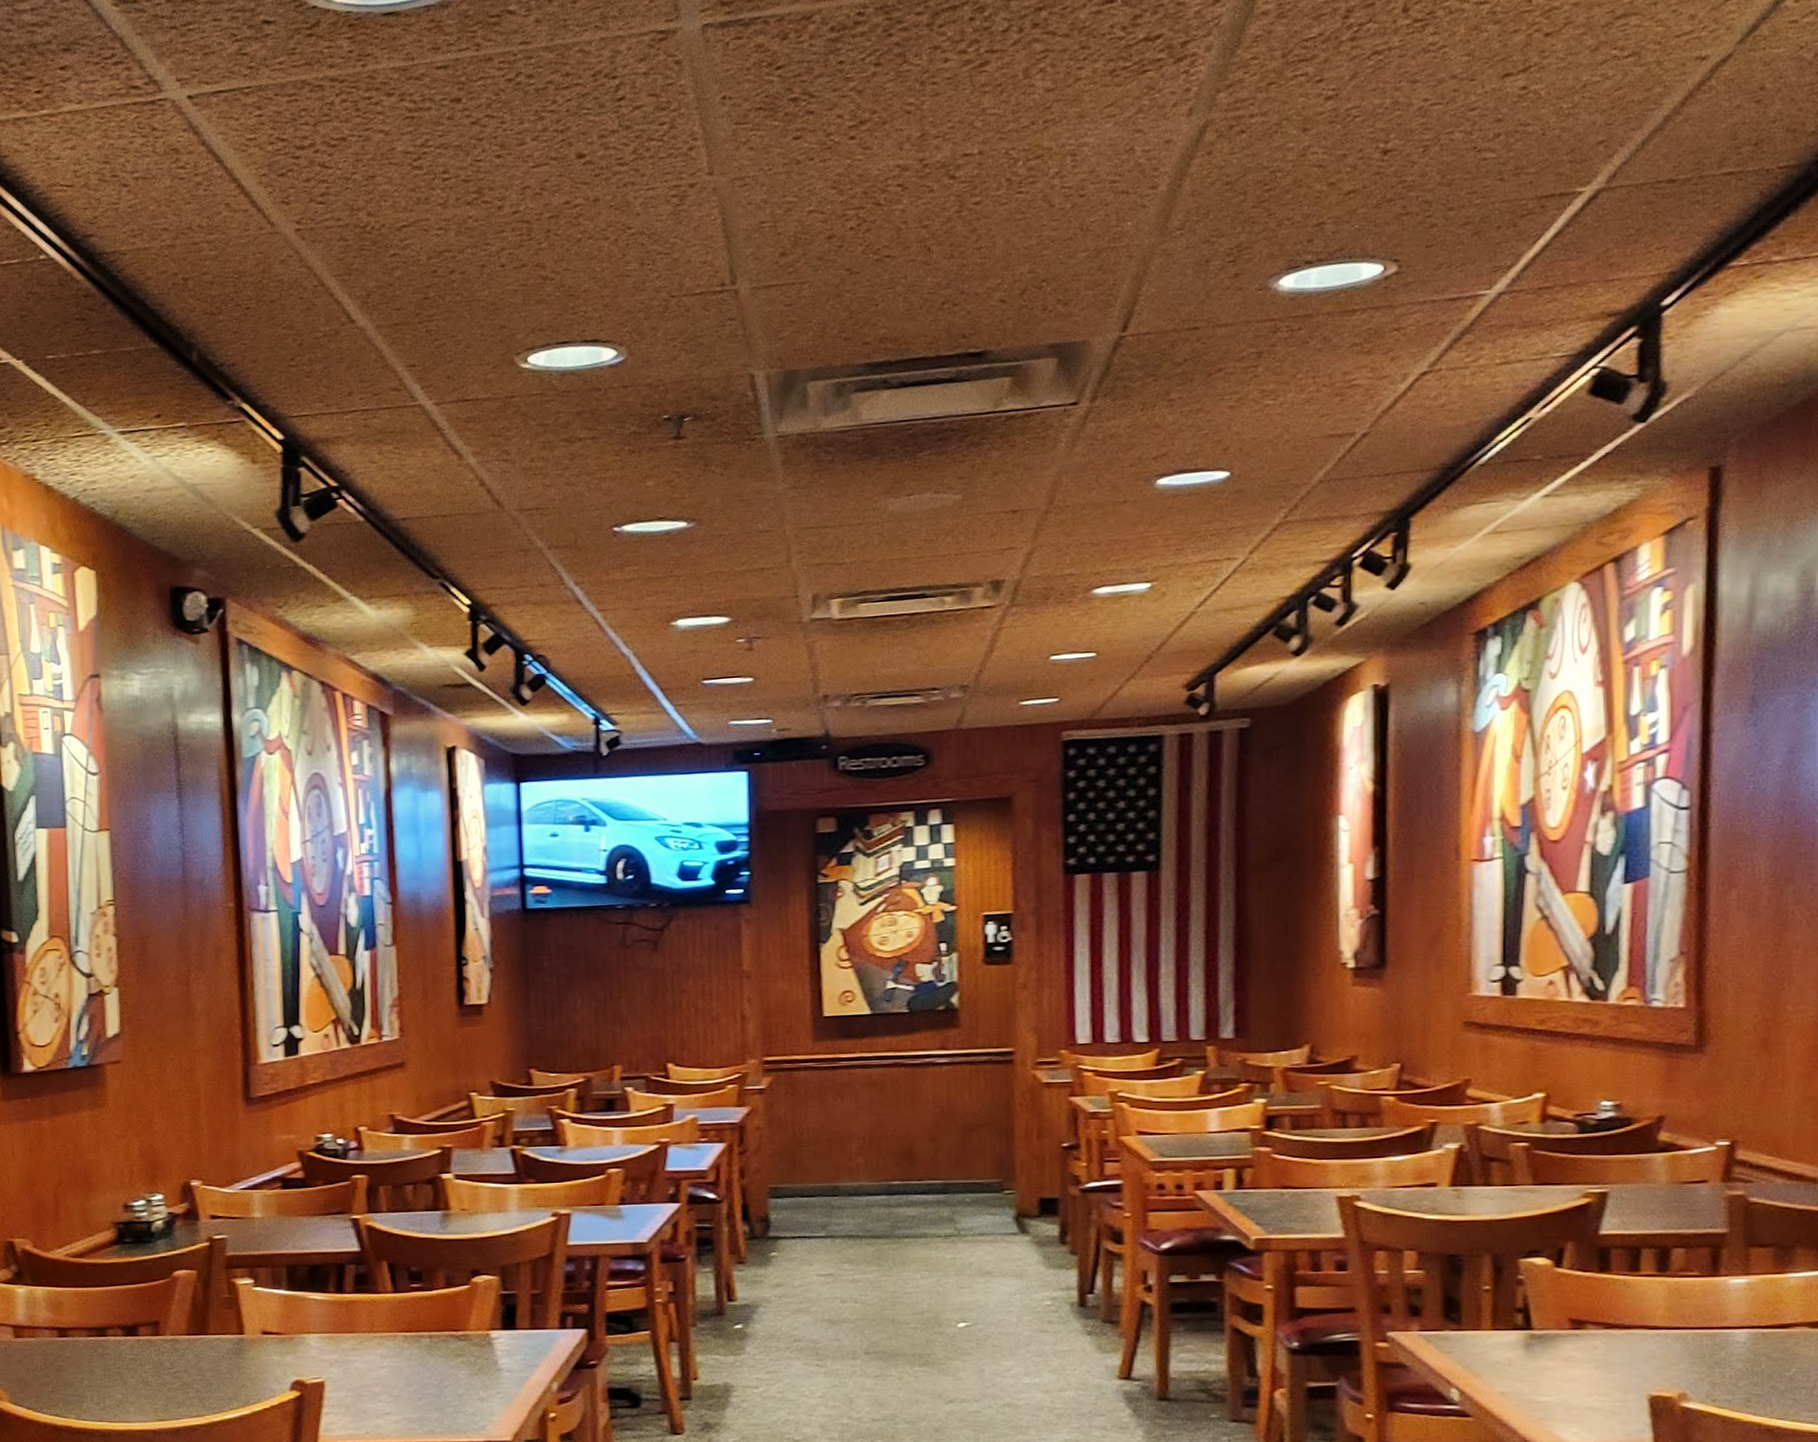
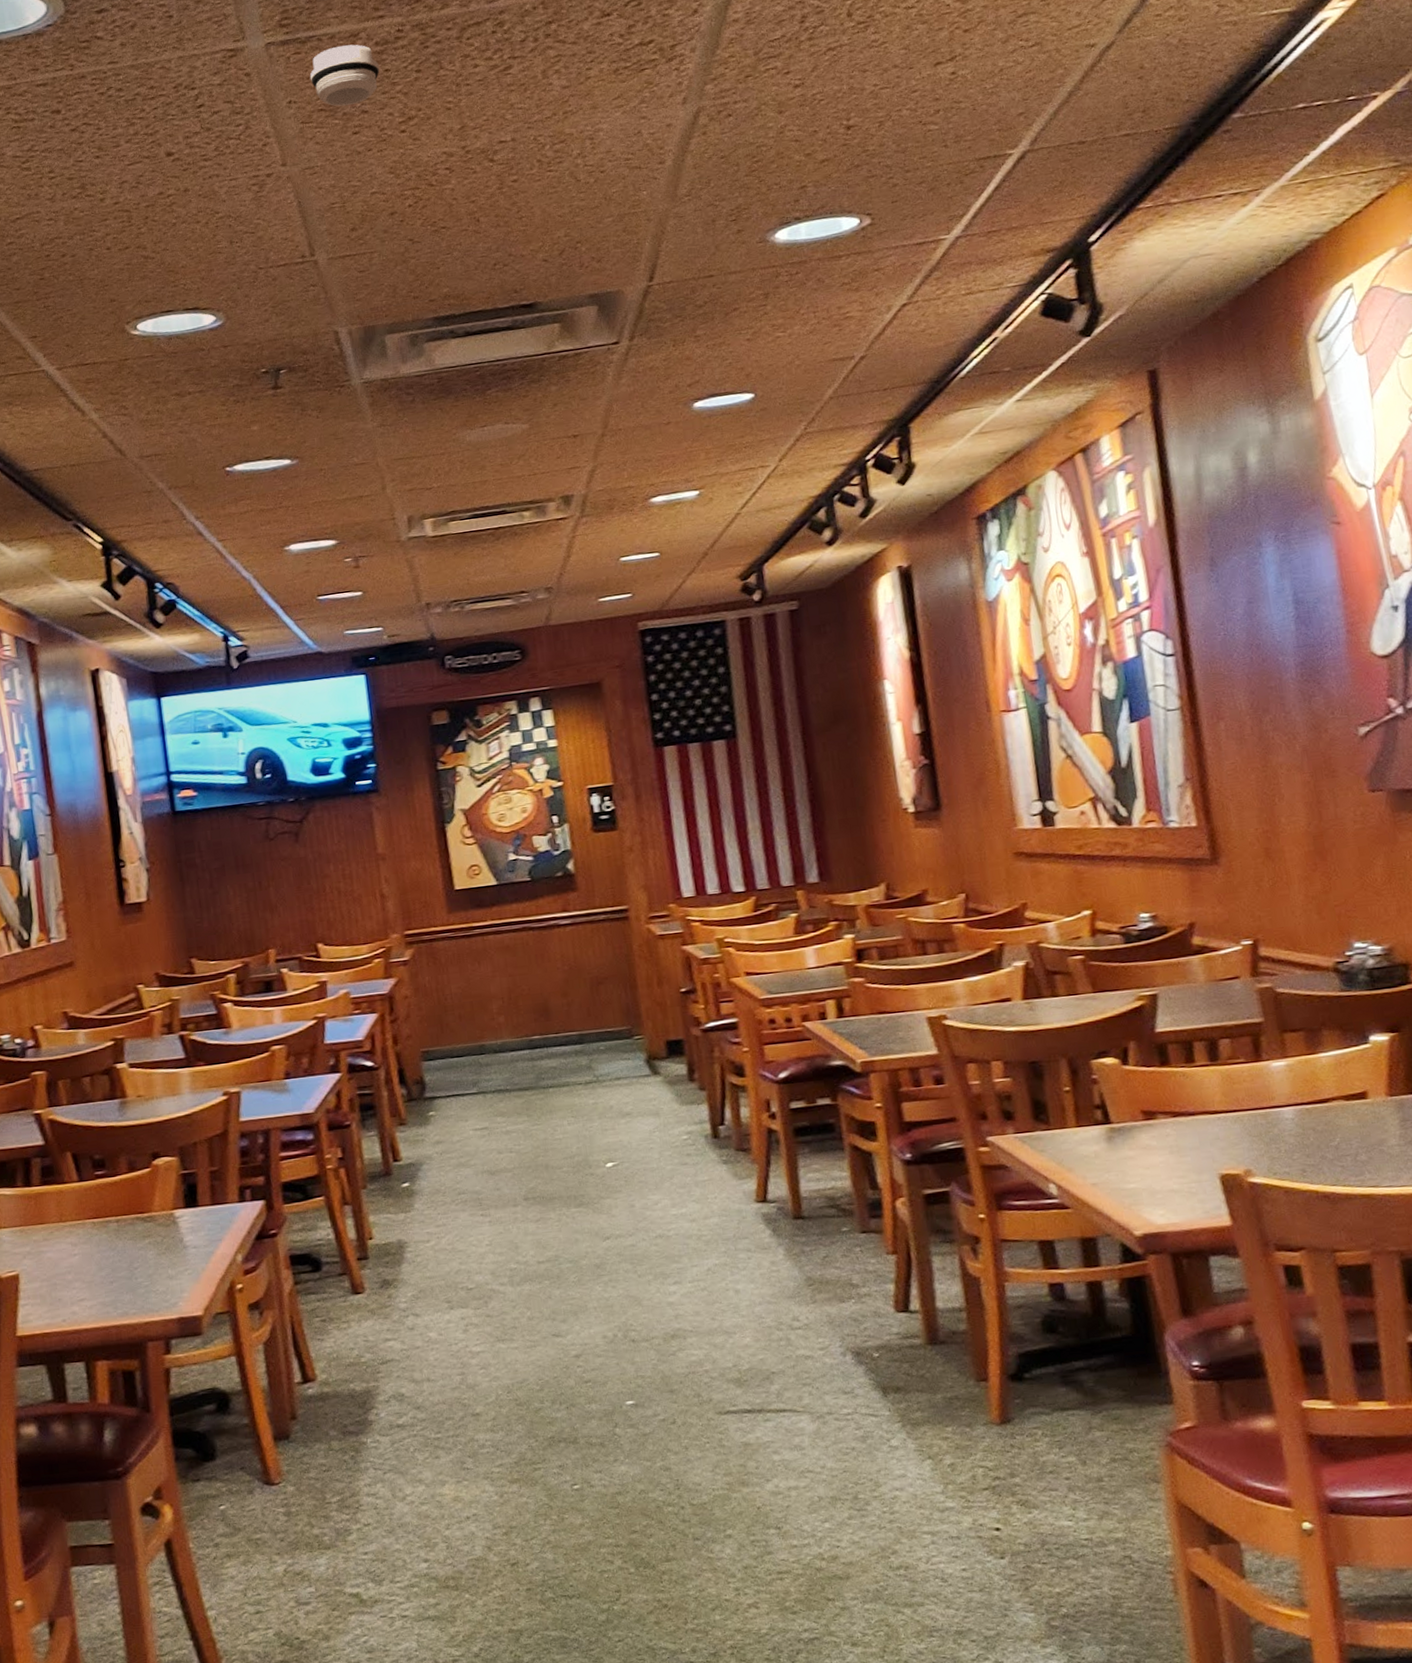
smoke detector: none [751,29,832,105] -> present [310,44,380,107]

